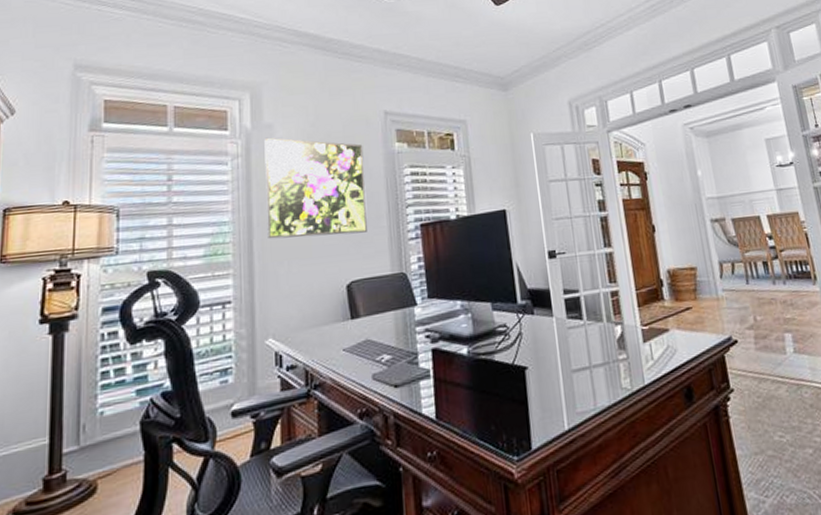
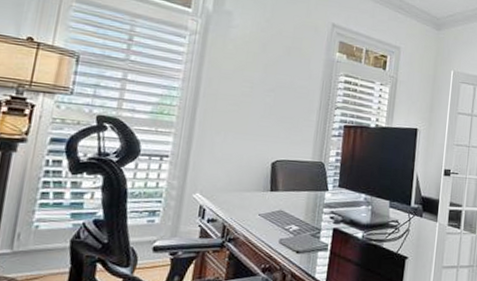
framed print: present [264,137,368,239] -> none [210,22,308,122]

